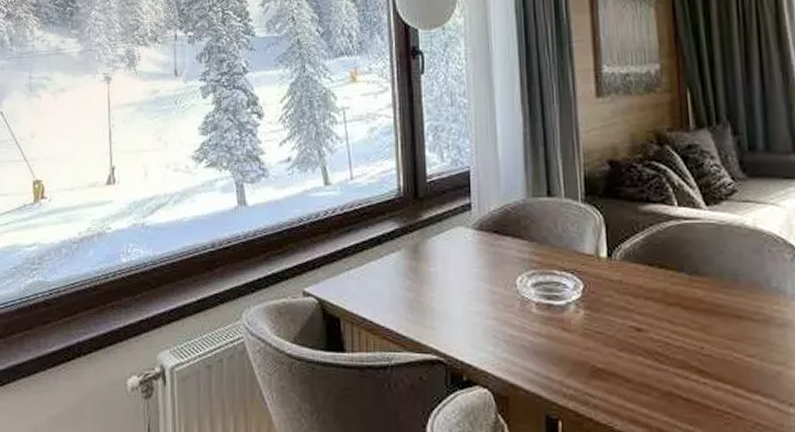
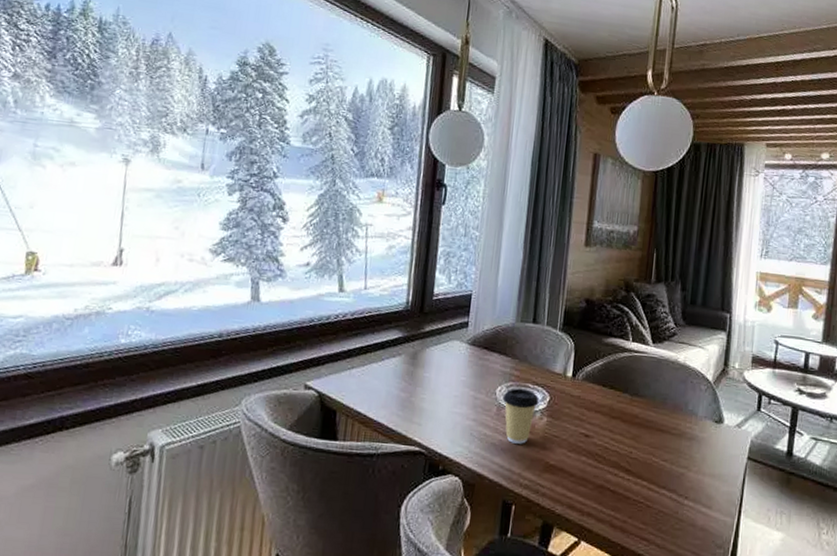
coffee cup: none [525,276,571,345] -> present [502,388,539,444]

